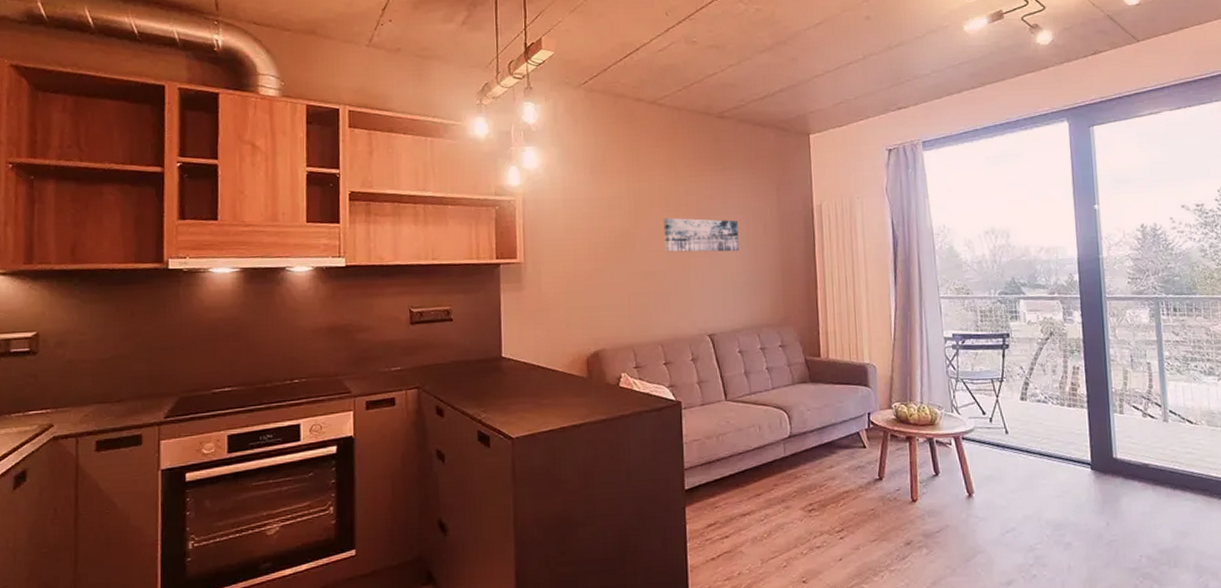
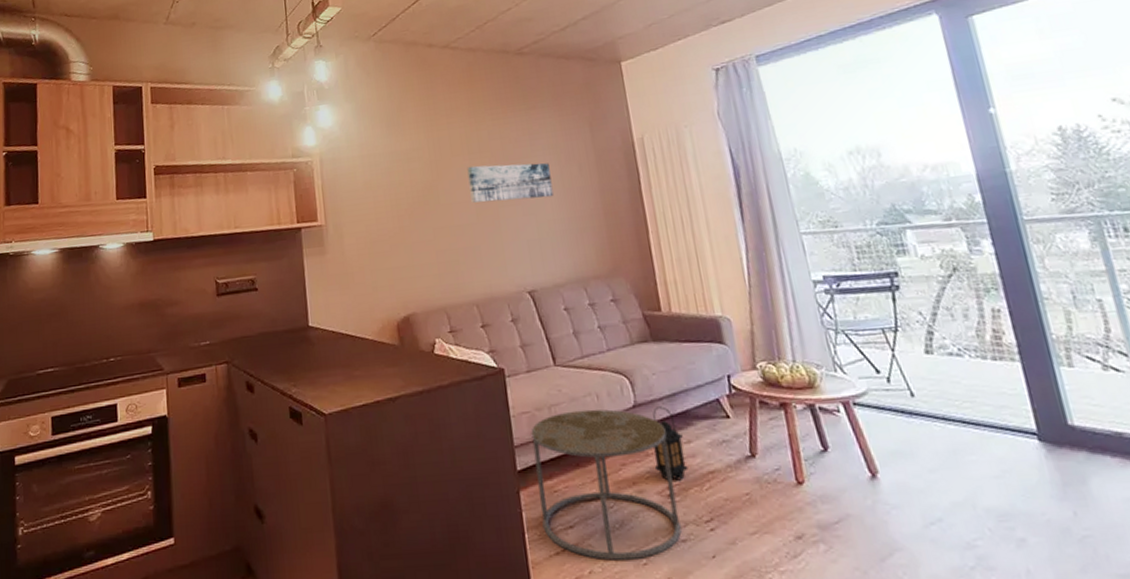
side table: none [700,438,817,564] -> present [531,409,682,561]
lantern: none [801,437,828,499] -> present [653,406,689,481]

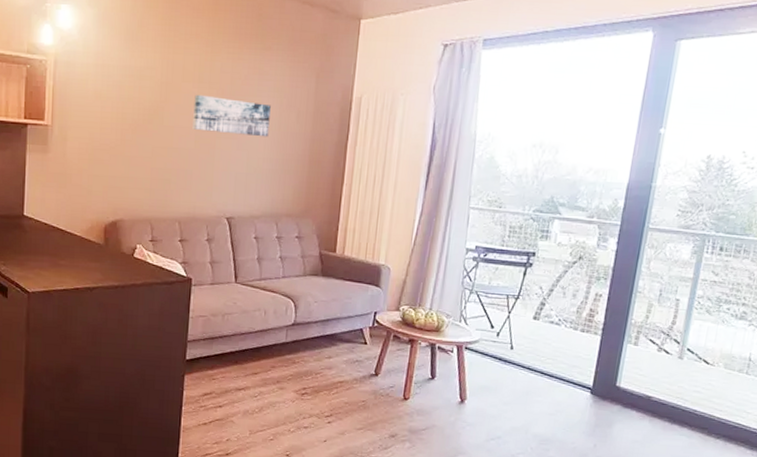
side table: present [531,409,682,561] -> none [198,320,314,436]
lantern: present [653,406,689,481] -> none [297,327,326,385]

